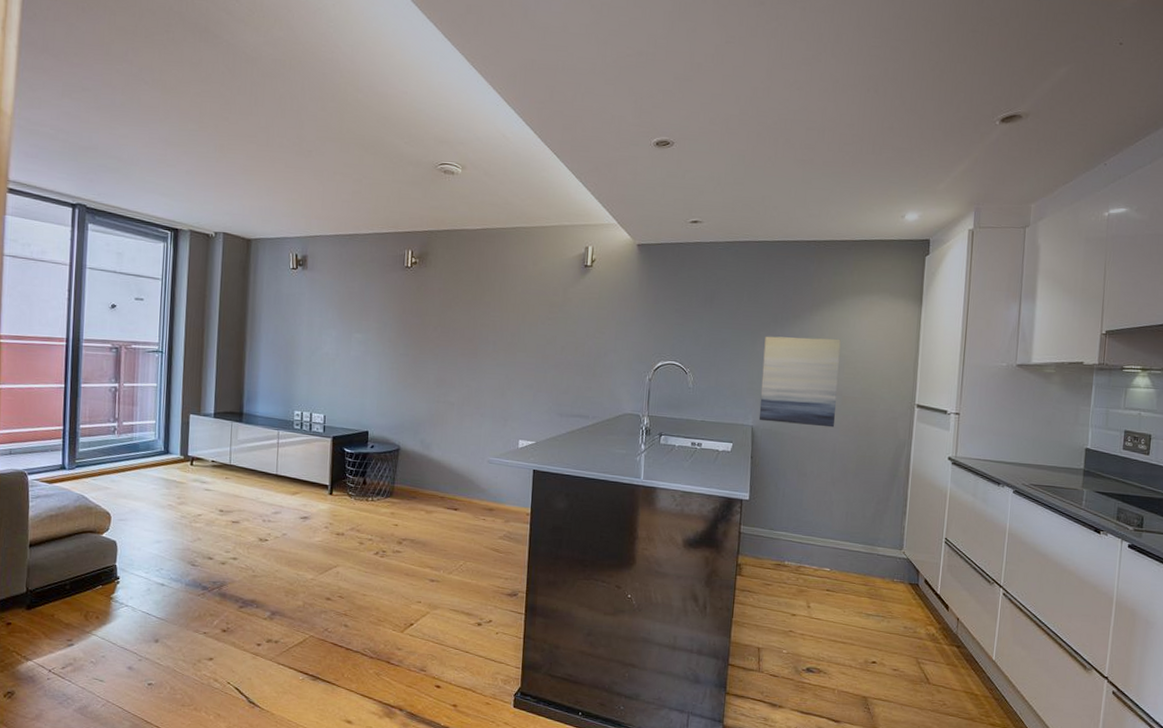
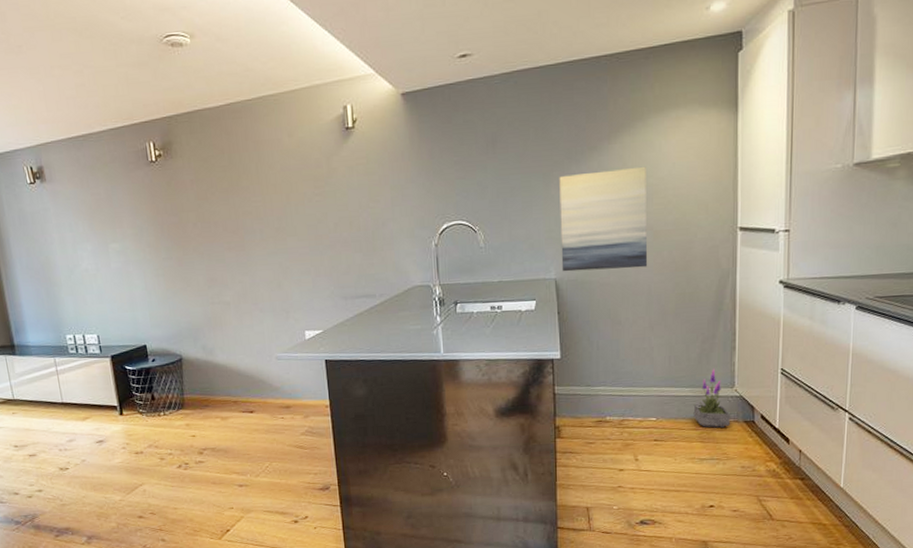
potted plant: none [864,529,897,587] -> present [693,368,730,428]

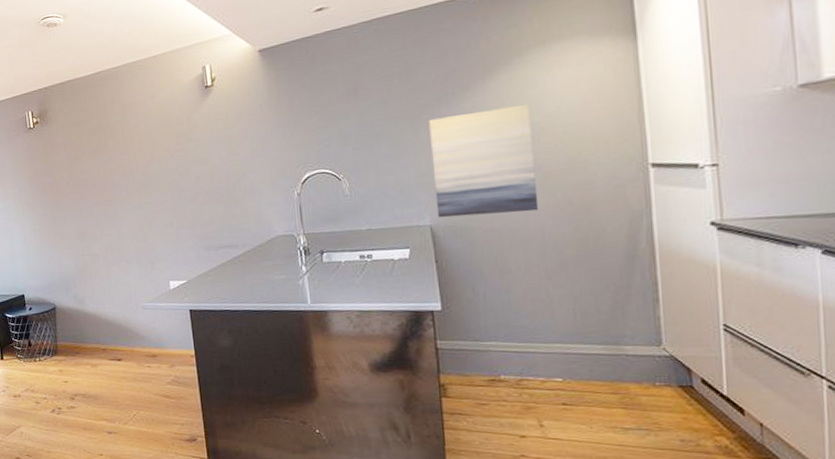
potted plant: present [693,368,730,428] -> none [609,323,660,393]

